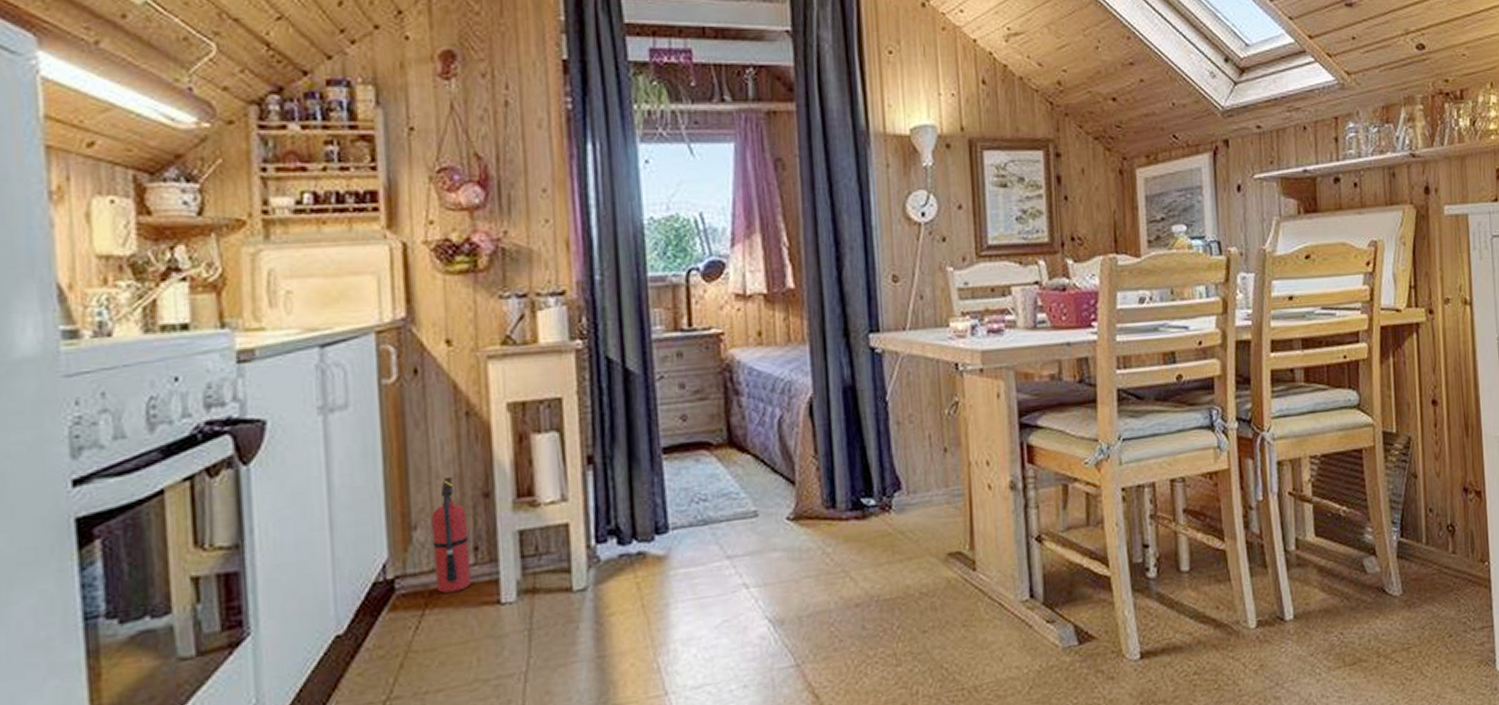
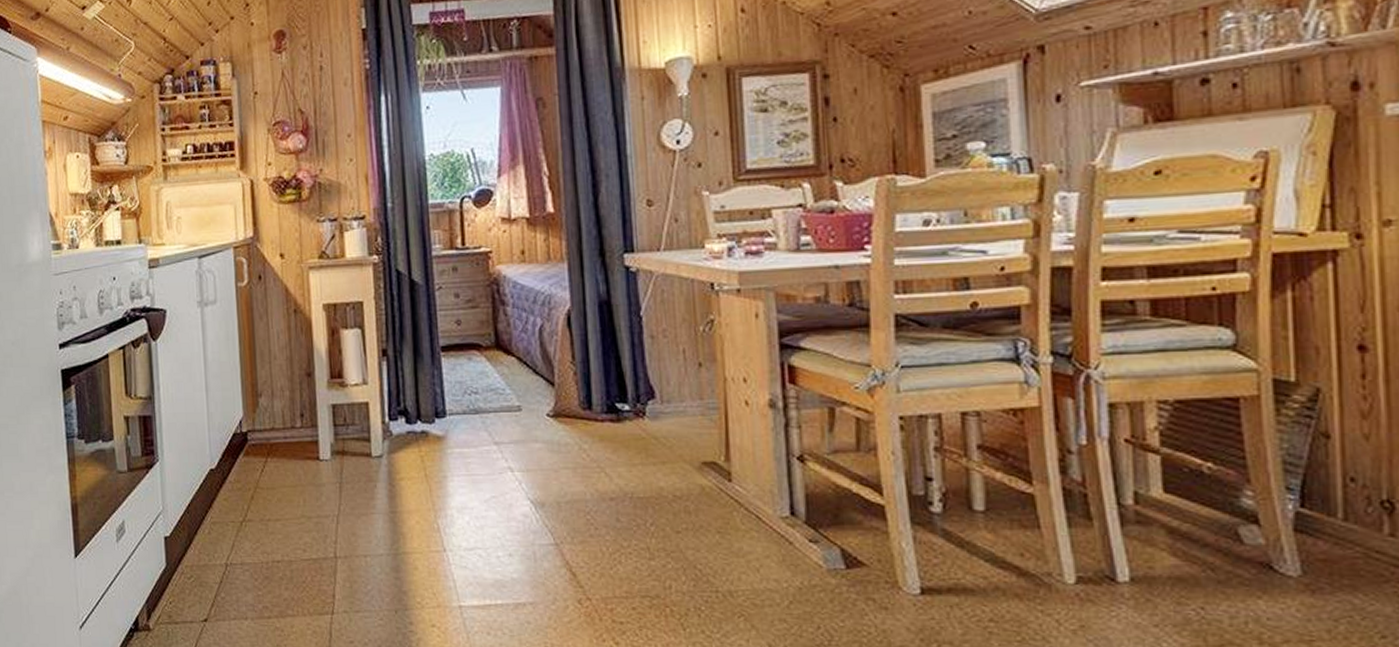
fire extinguisher: present [431,477,471,593] -> none [271,359,299,447]

